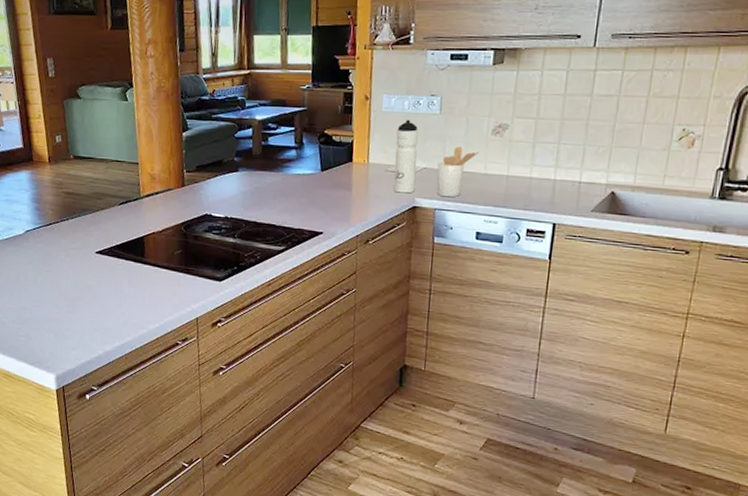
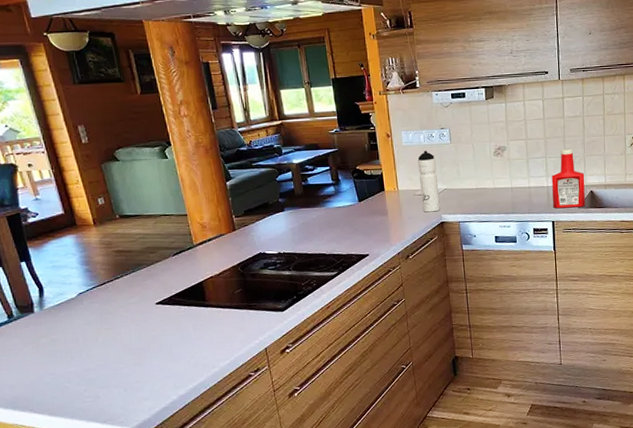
utensil holder: present [436,146,479,198] -> none [455,168,487,211]
ketchup bottle: none [557,134,607,211] -> present [551,148,586,209]

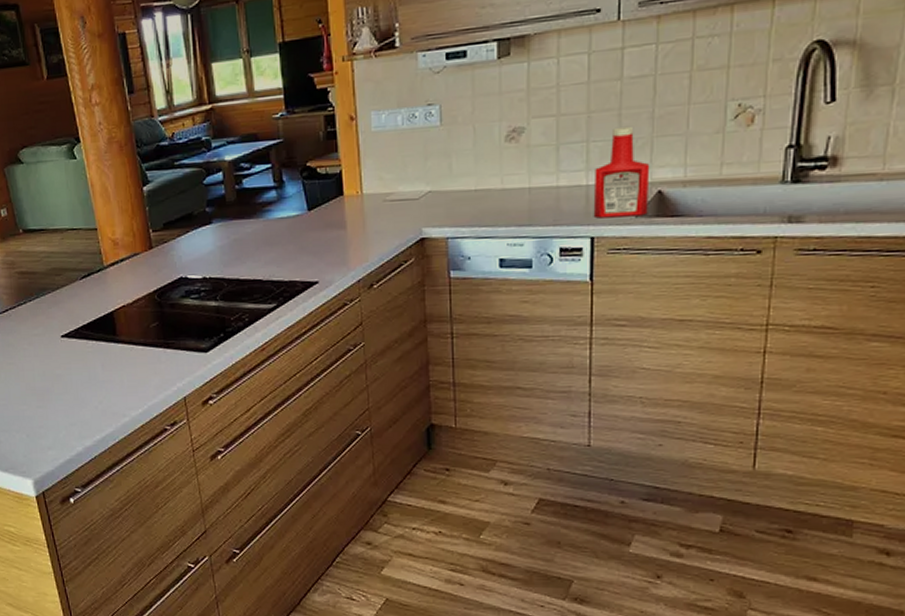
water bottle: present [417,150,440,213] -> none [391,137,421,225]

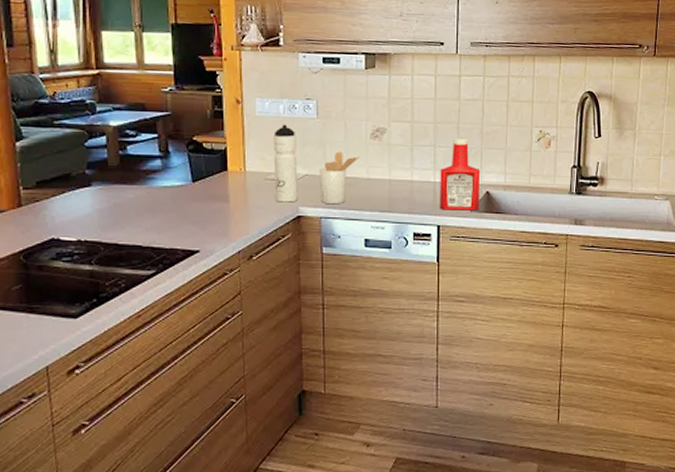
water bottle: none [391,137,421,225] -> present [273,124,298,203]
utensil holder: none [444,161,493,223] -> present [319,151,360,205]

